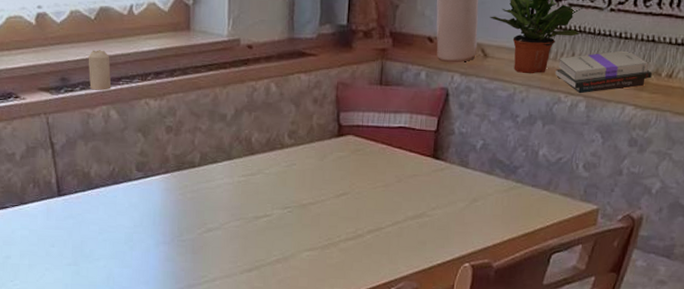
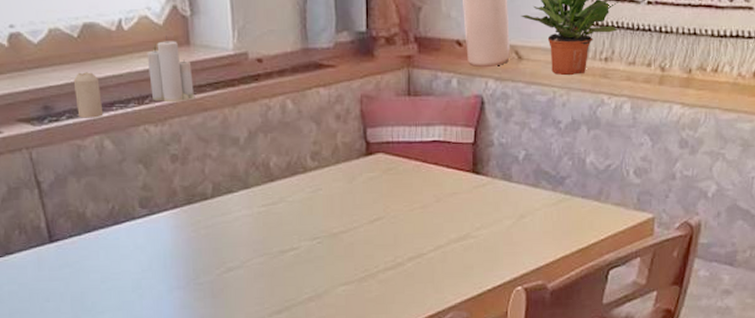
candle: none [152,21,191,81] -> present [147,36,195,103]
books: present [555,49,652,94] -> none [596,44,697,94]

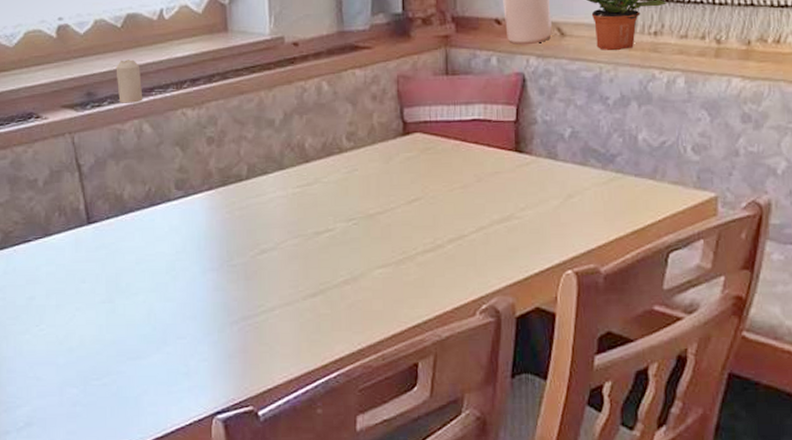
candle: present [147,36,195,103] -> none [186,23,232,87]

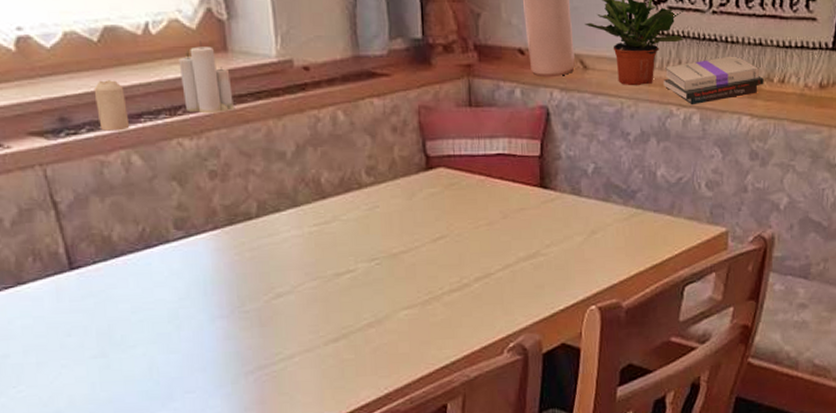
candle: none [186,23,232,87] -> present [178,41,235,114]
books: none [645,16,757,69] -> present [663,54,764,105]

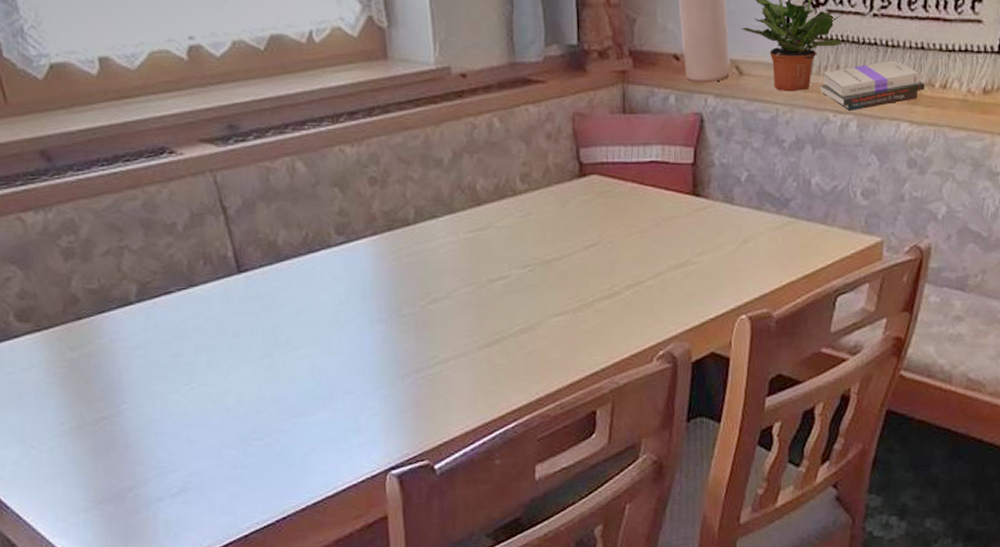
candle: present [93,80,130,131] -> none [260,88,295,138]
candle: present [178,41,235,114] -> none [341,48,395,121]

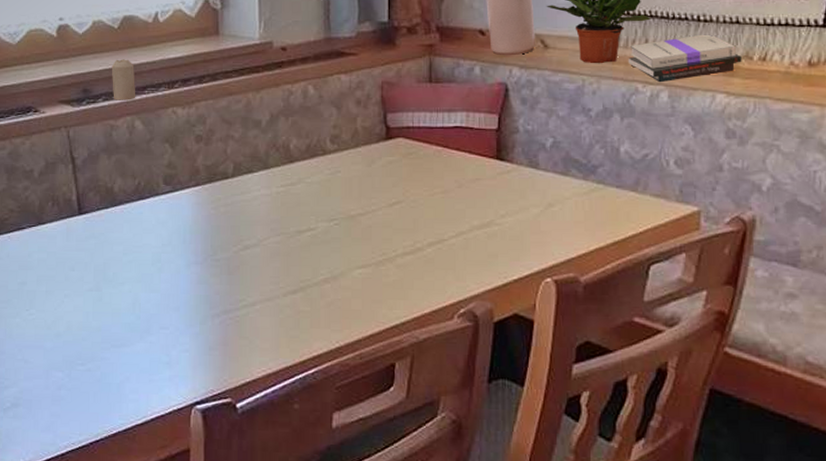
candle: none [260,88,295,138] -> present [111,59,136,100]

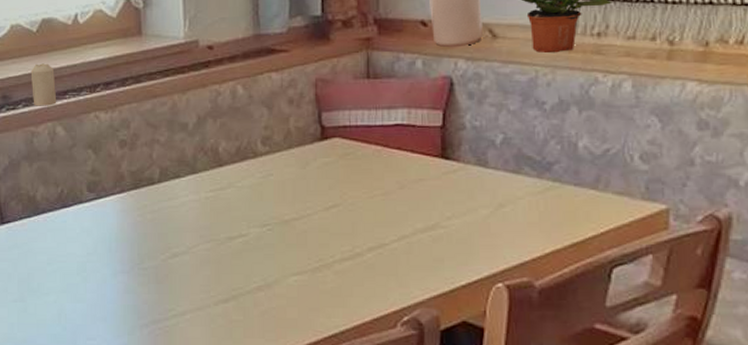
books: present [628,33,742,83] -> none [587,15,716,72]

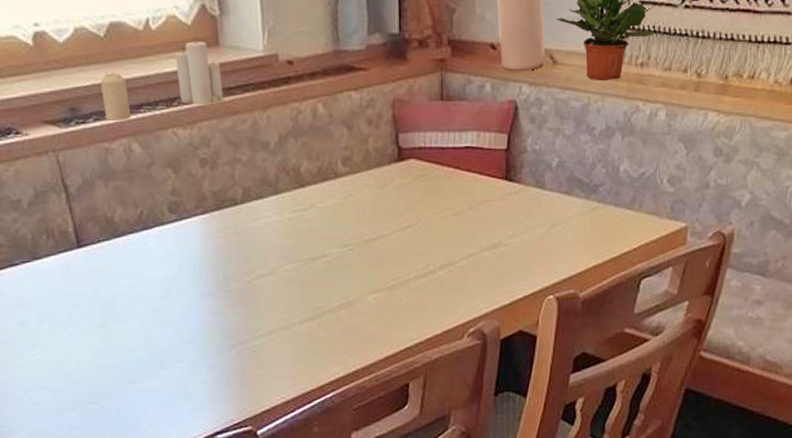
candle: none [100,27,145,90] -> present [175,36,225,105]

